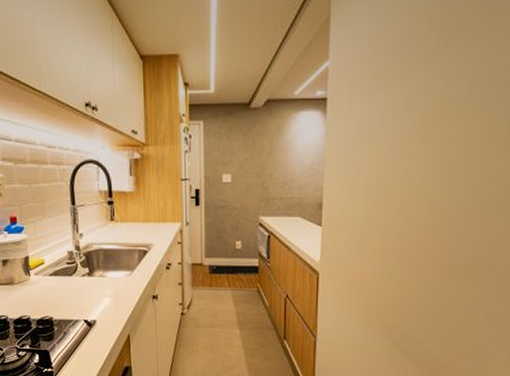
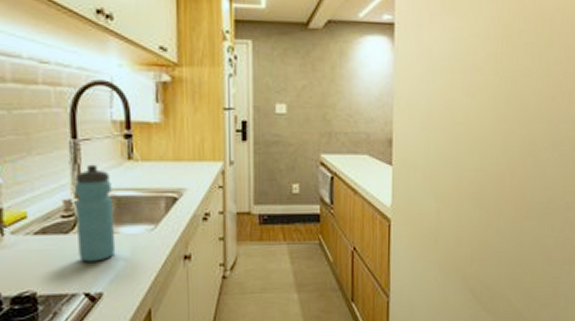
water bottle: none [74,224,104,297] -> present [73,164,116,262]

